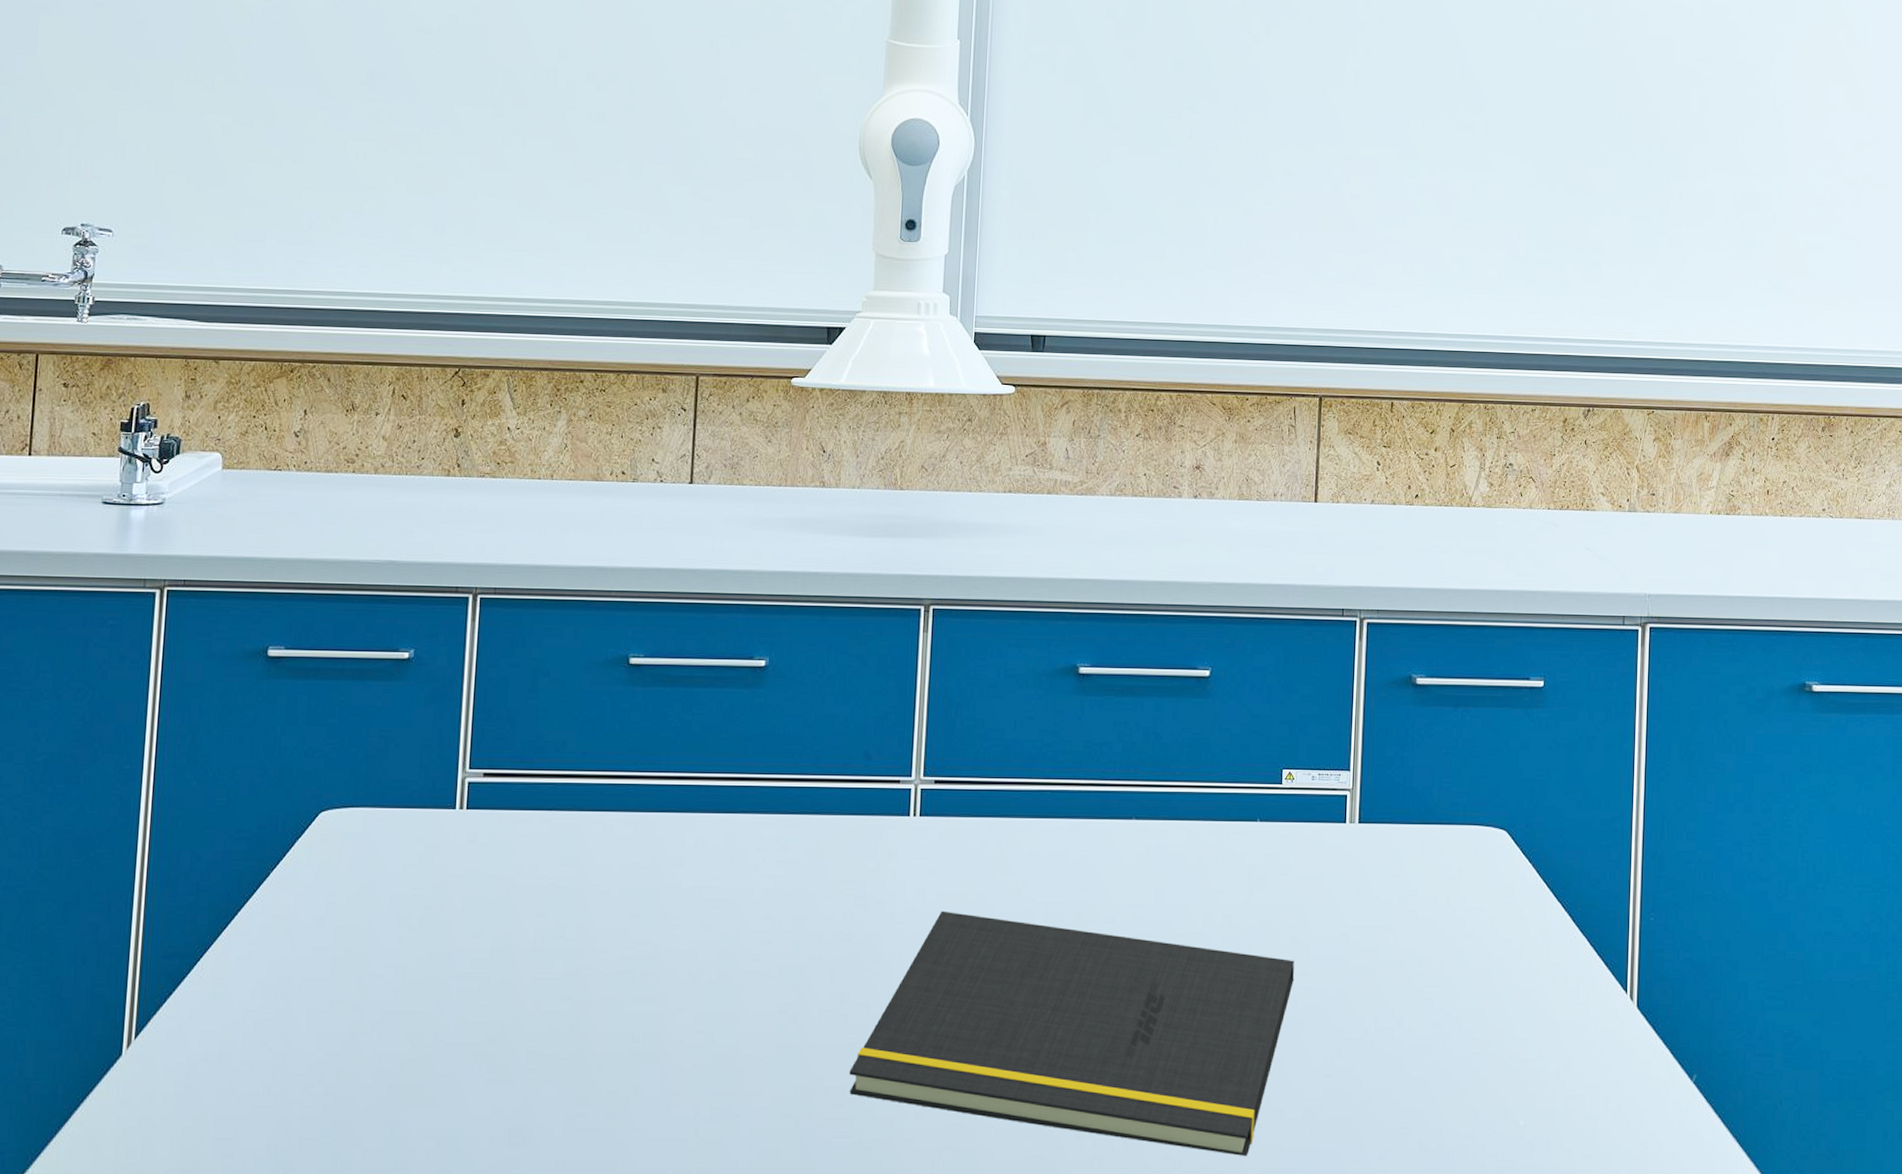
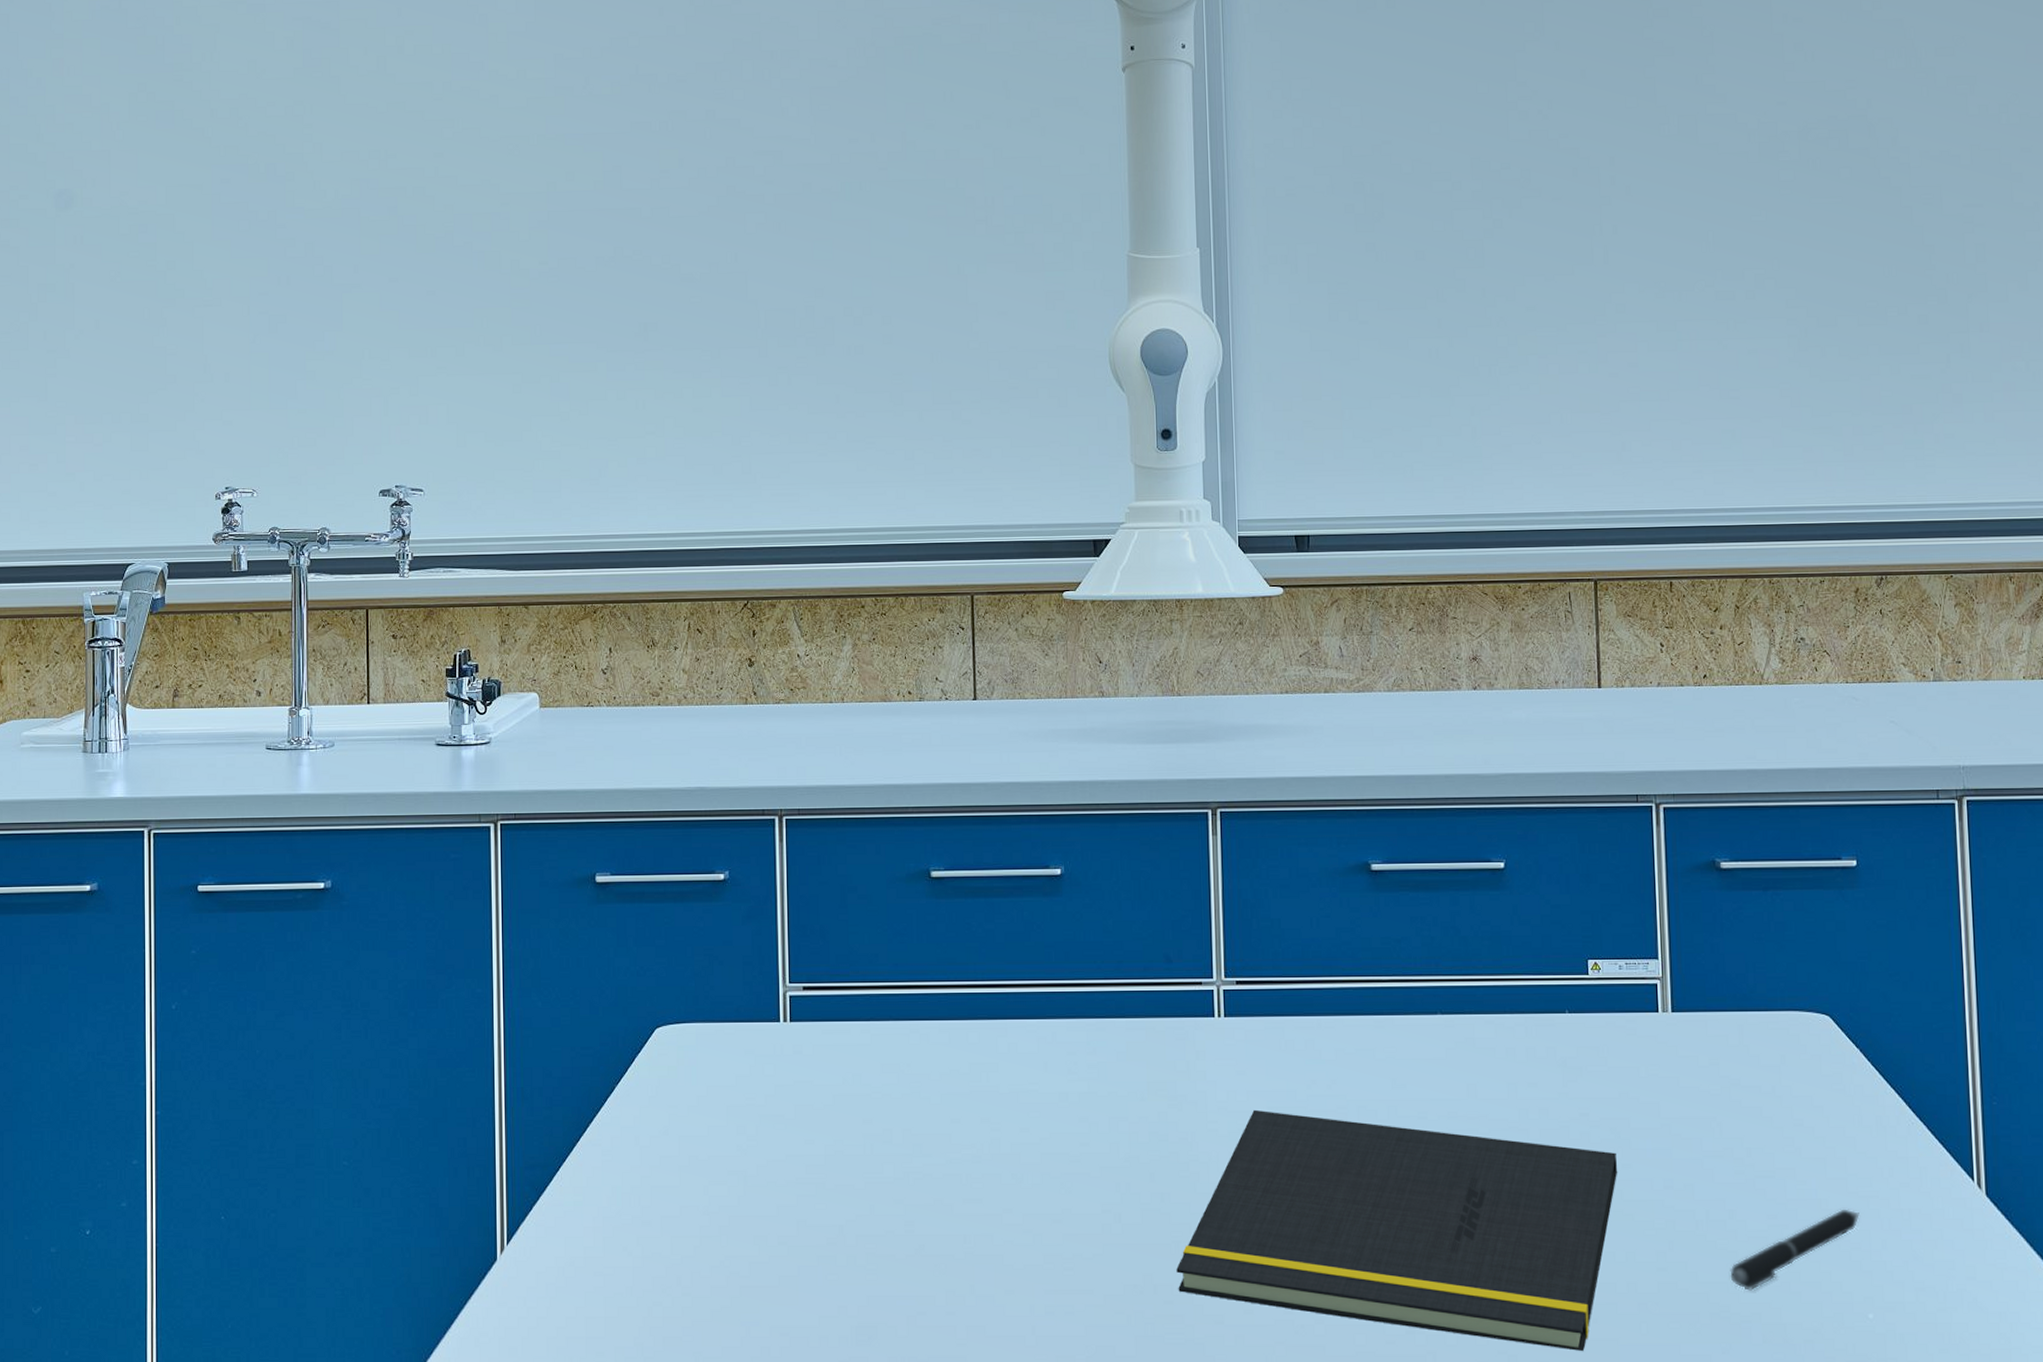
pen: none [1393,1018,1519,1098] -> present [1730,1209,1860,1291]

